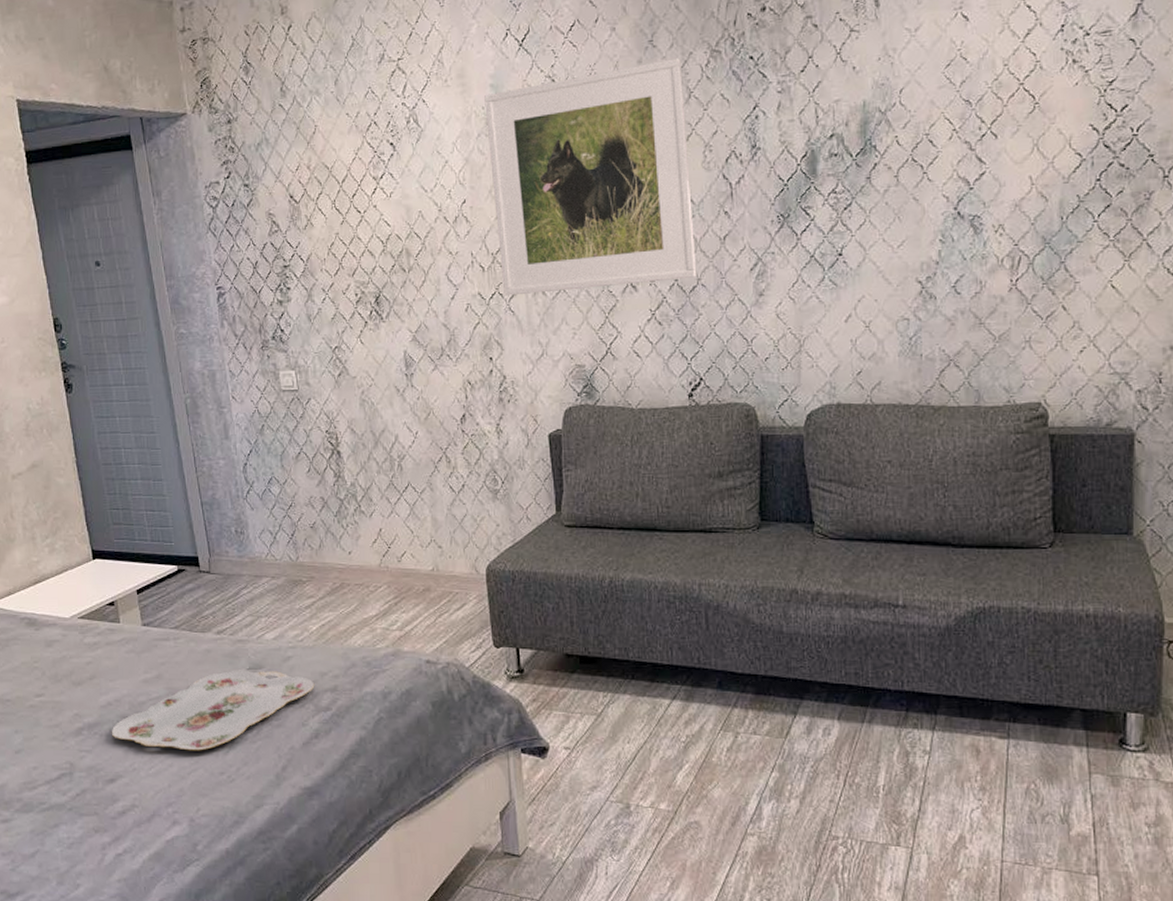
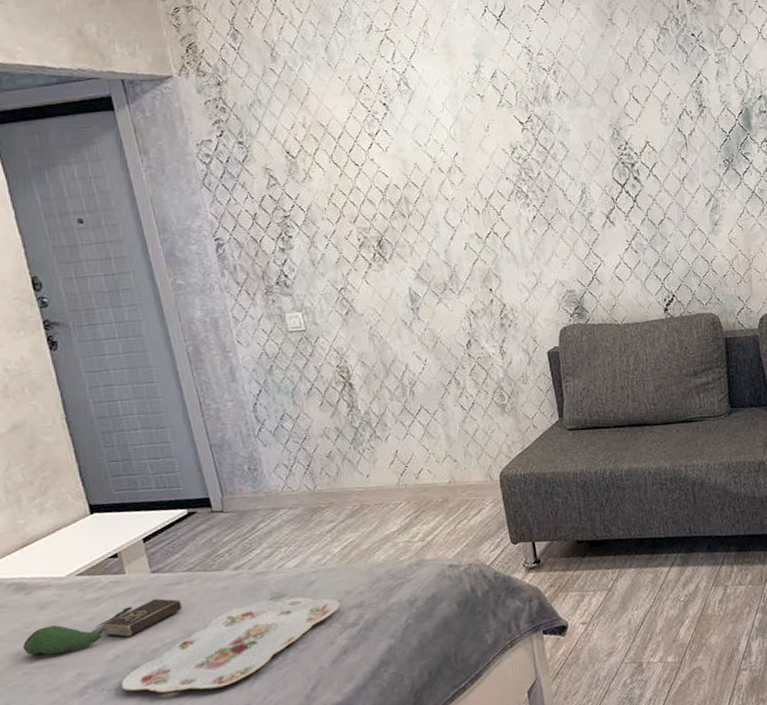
book: none [31,651,168,692] -> present [23,598,182,656]
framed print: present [484,58,697,296] -> none [469,34,663,235]

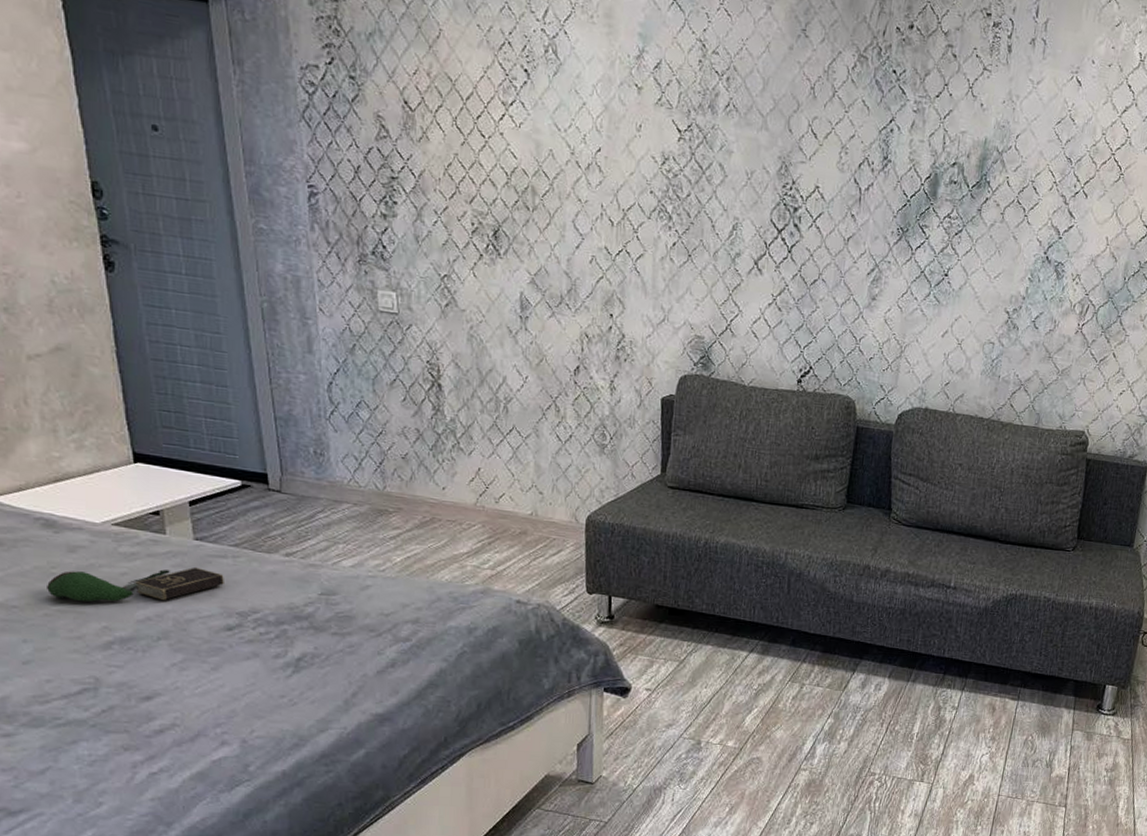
serving tray: present [121,596,341,693] -> none [149,594,395,673]

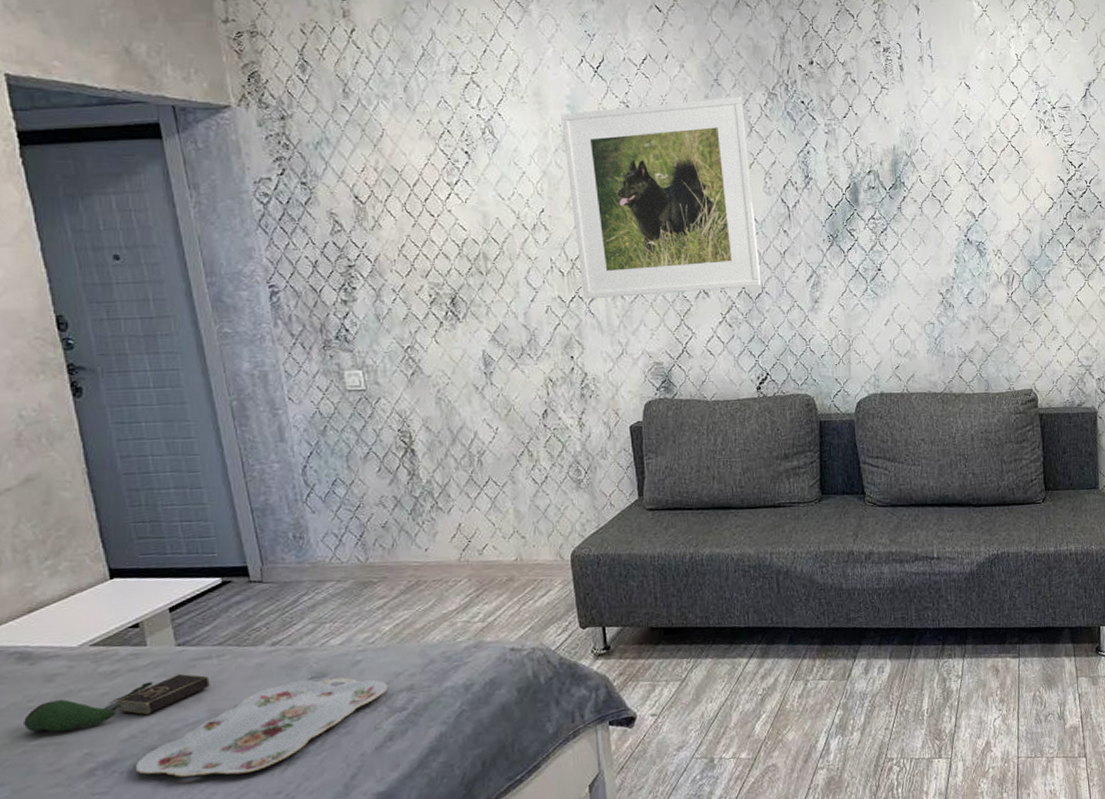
serving tray: none [149,594,395,673] -> present [135,677,389,778]
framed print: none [630,42,830,272] -> present [561,97,762,299]

